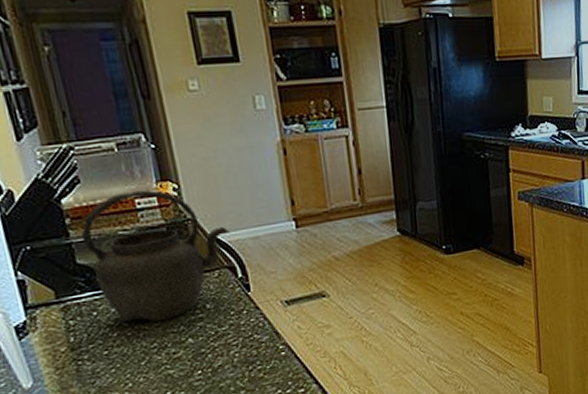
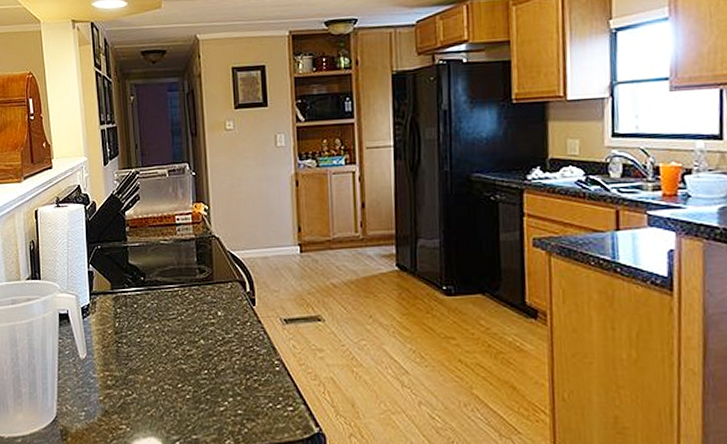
kettle: present [81,189,230,322] -> none [135,208,244,321]

